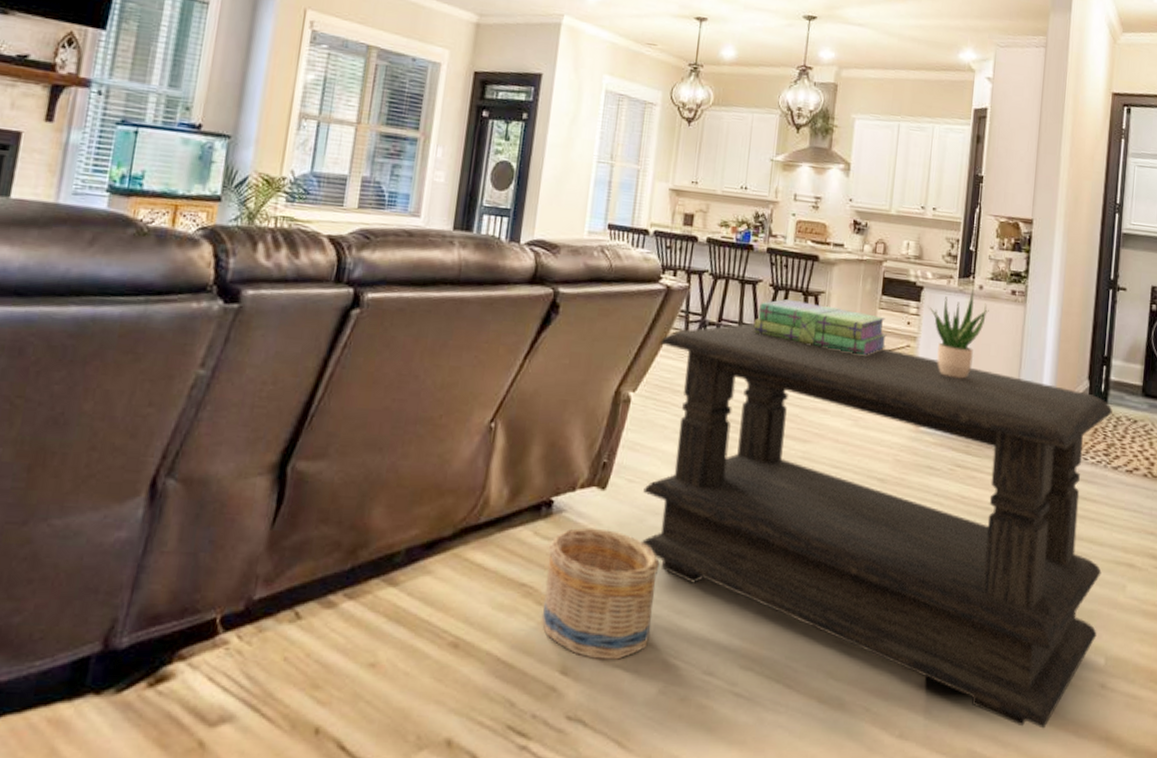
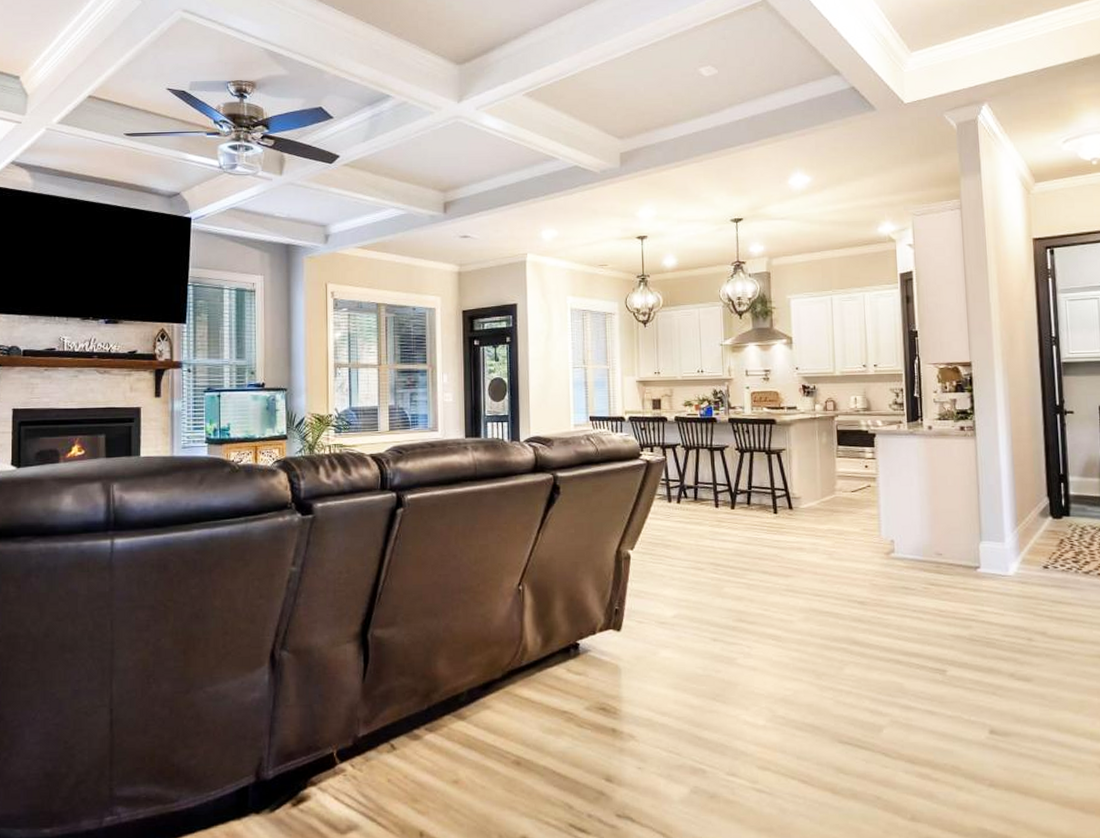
basket: present [541,527,660,660] -> none [580,662,676,768]
coffee table: present [641,323,1113,729] -> none [648,483,1090,807]
stack of books: present [753,298,887,356] -> none [726,458,848,499]
potted plant: present [929,287,989,379] -> none [883,428,941,509]

